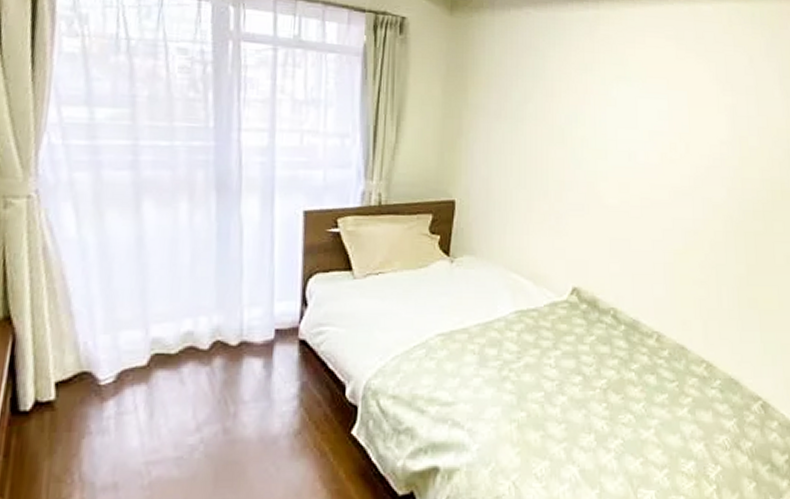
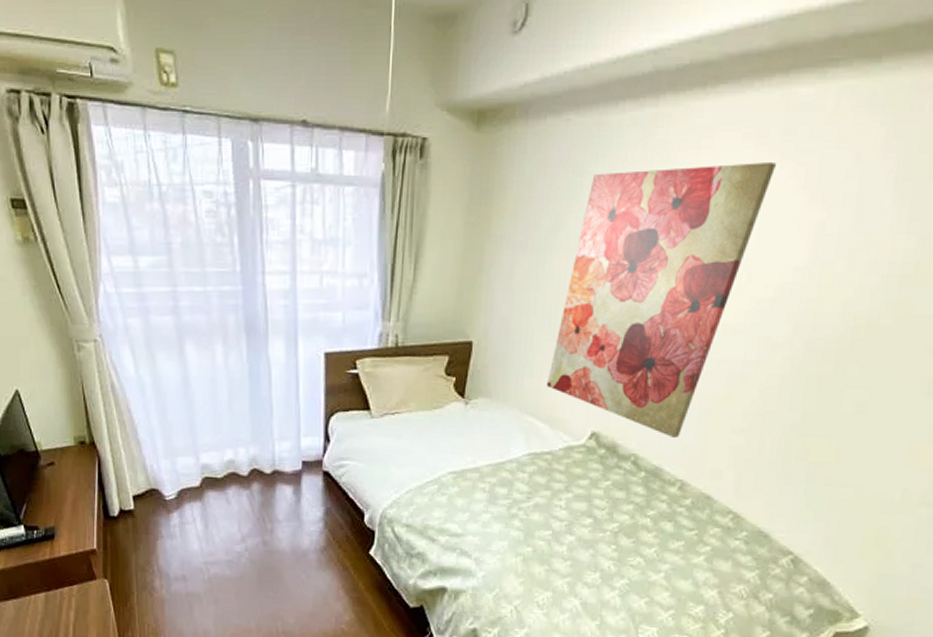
wall art: none [528,57,694,292] -> present [547,162,777,439]

